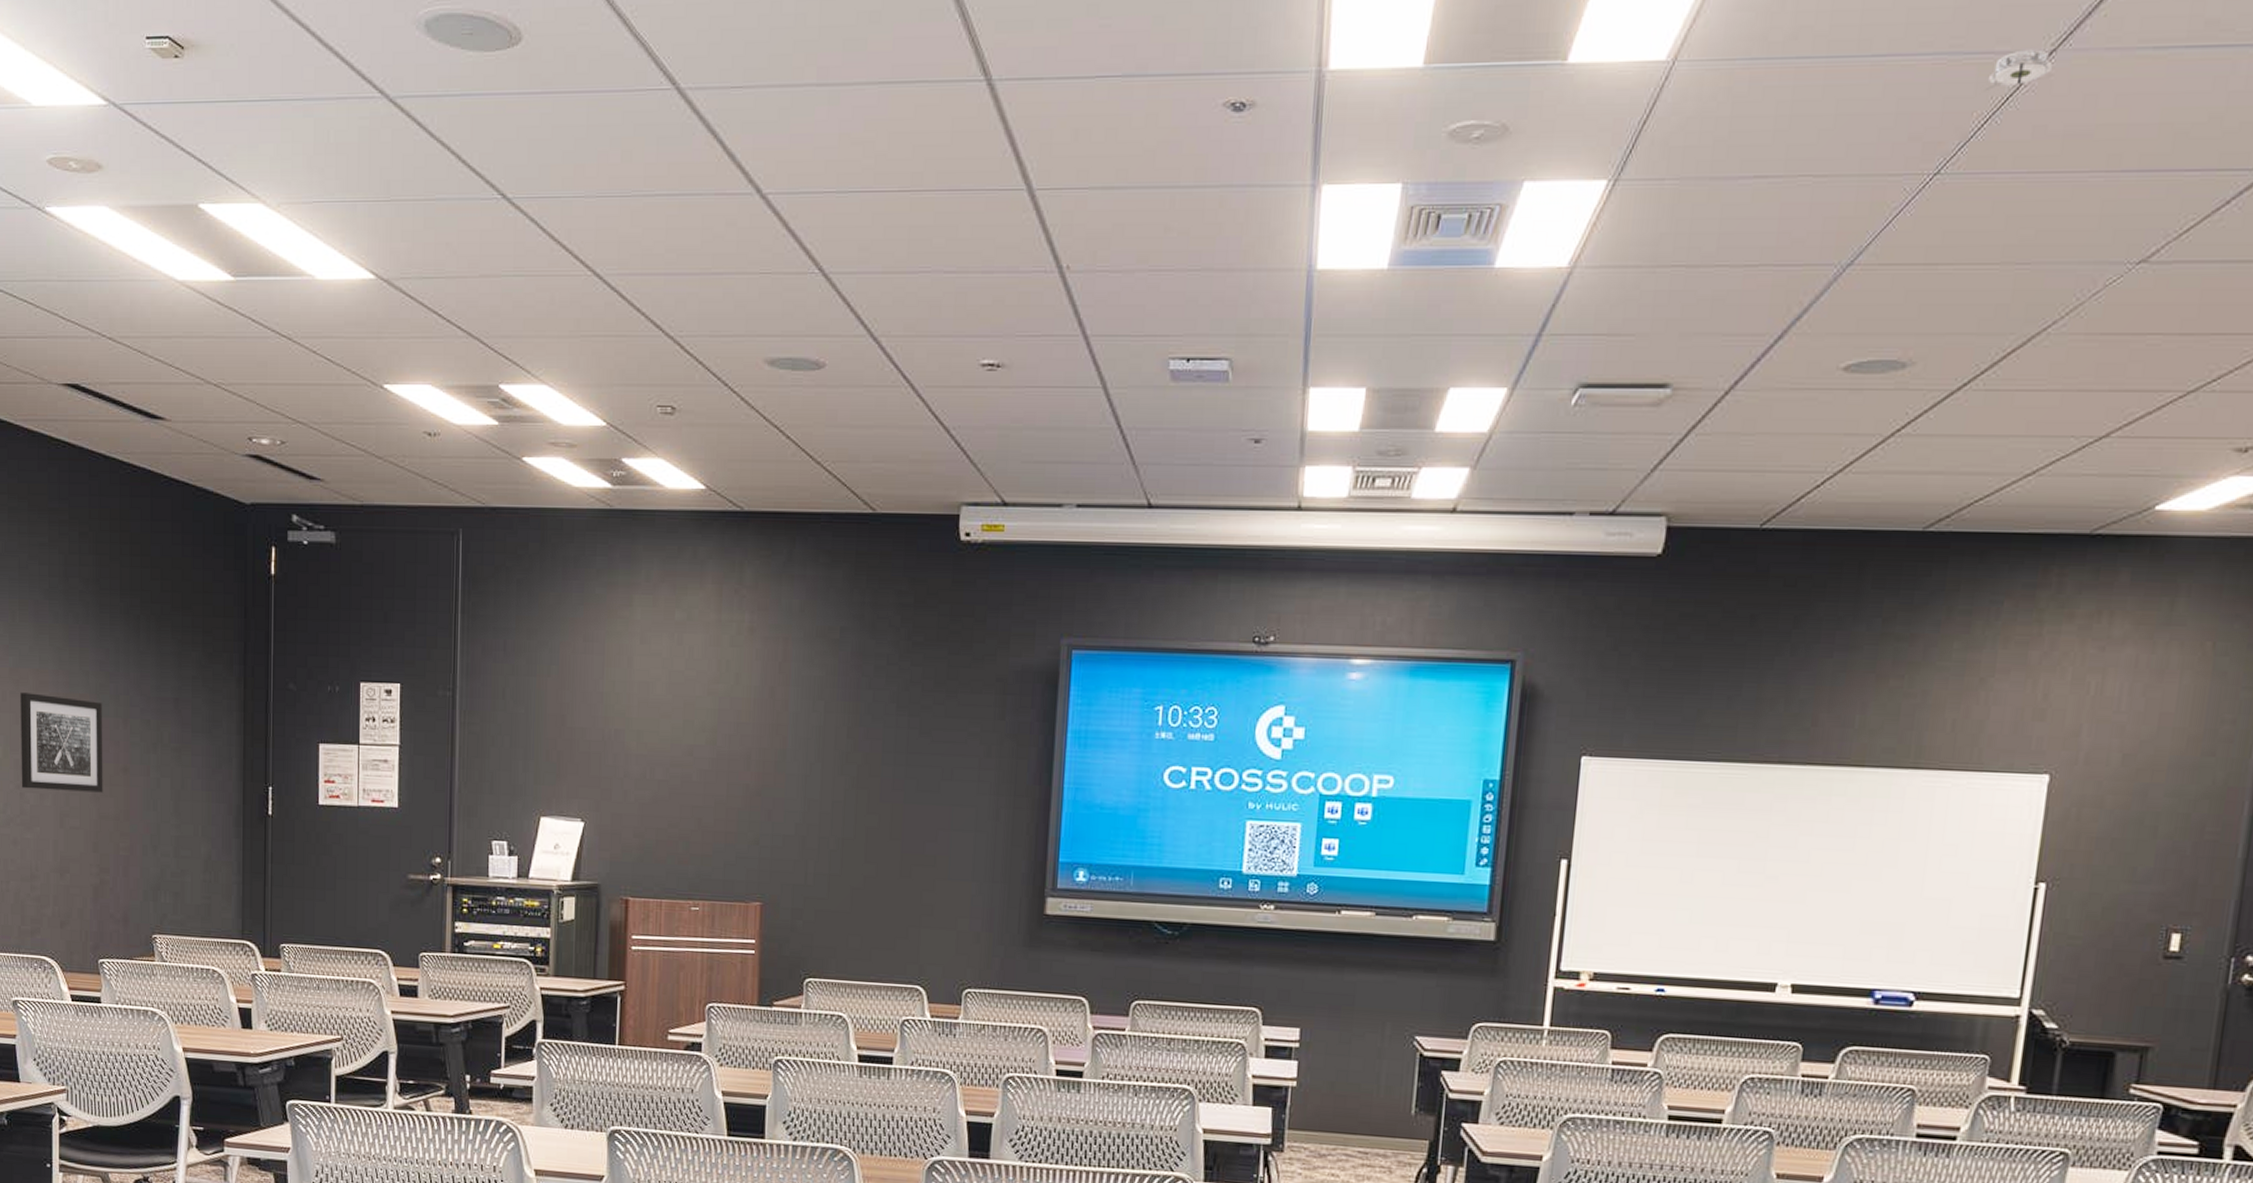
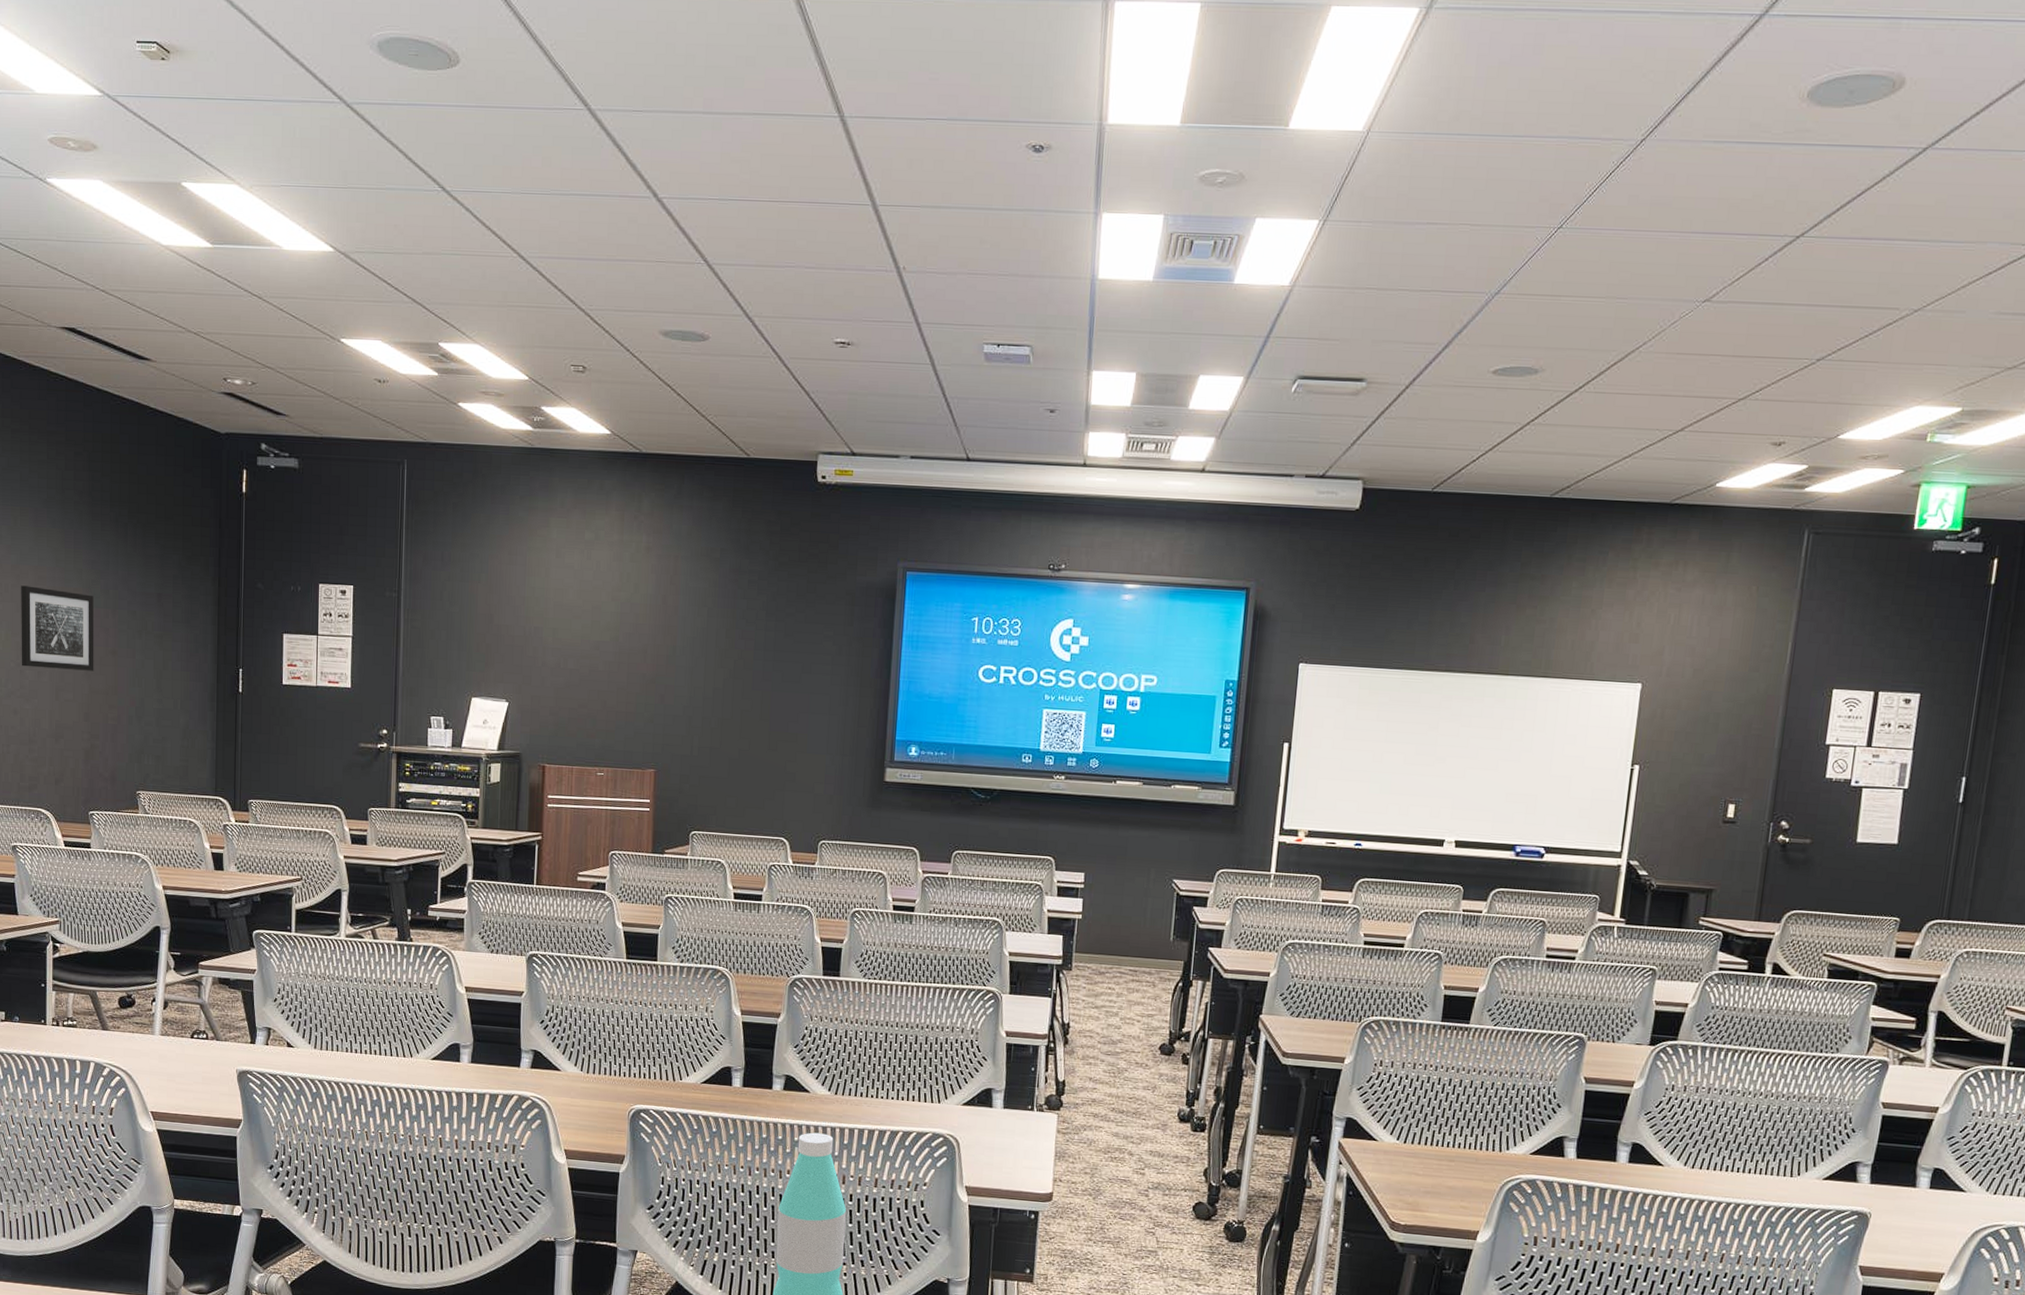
smoke detector: present [1986,49,2054,90] -> none [1595,138,1643,167]

